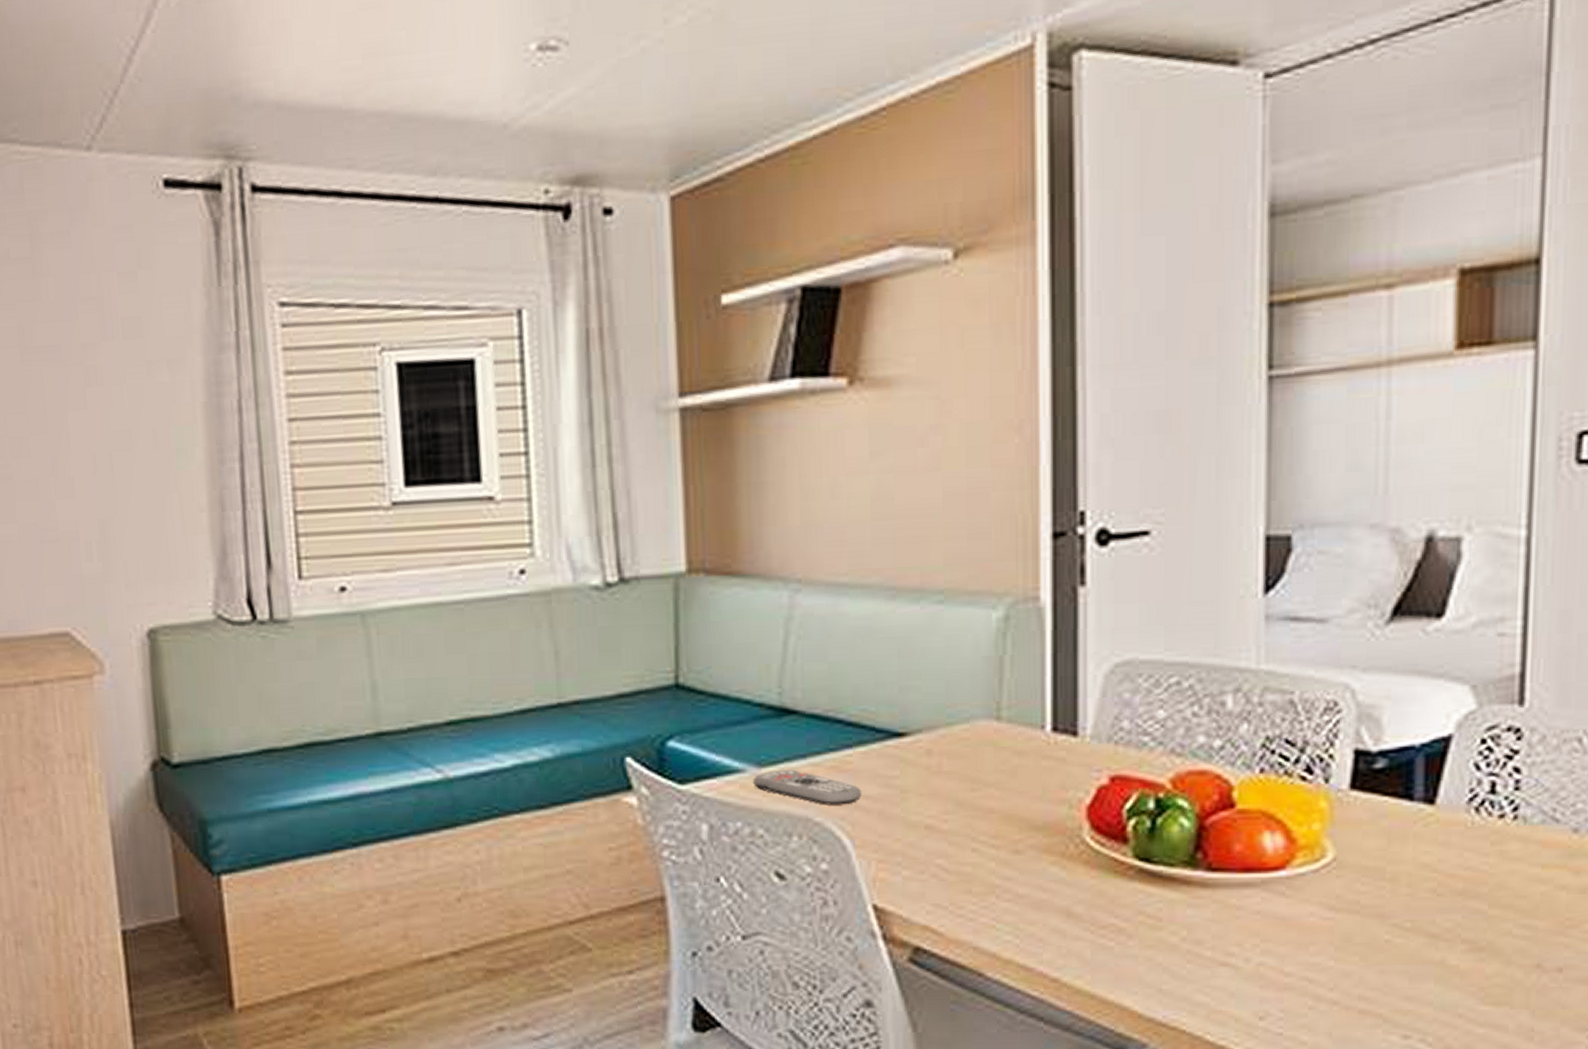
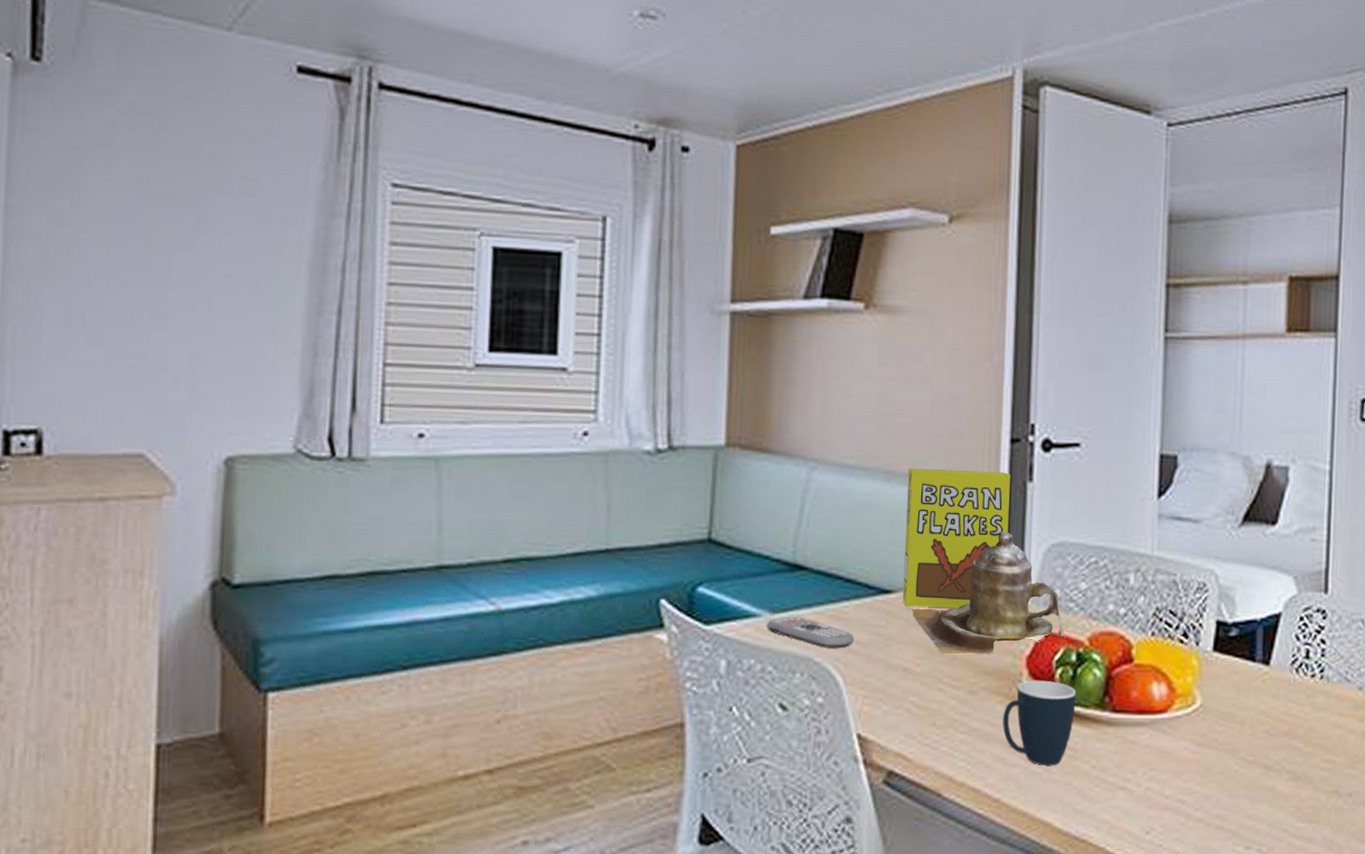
cereal box: none [917,576,1055,752] -> present [902,468,1010,609]
teapot: none [932,652,1139,808] -> present [911,531,1065,655]
mug: none [1059,834,1157,938] -> present [1003,680,1076,766]

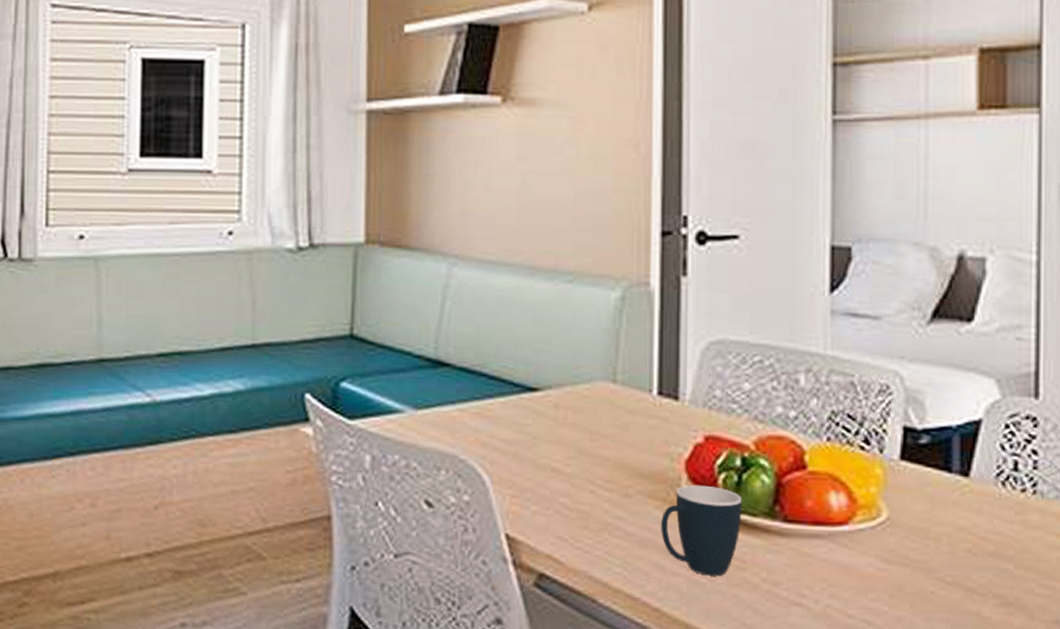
remote control: present [767,616,855,648] -> none [410,412,501,446]
cereal box: present [902,468,1010,609] -> none [549,263,662,408]
teapot: present [911,531,1065,655] -> none [559,328,728,456]

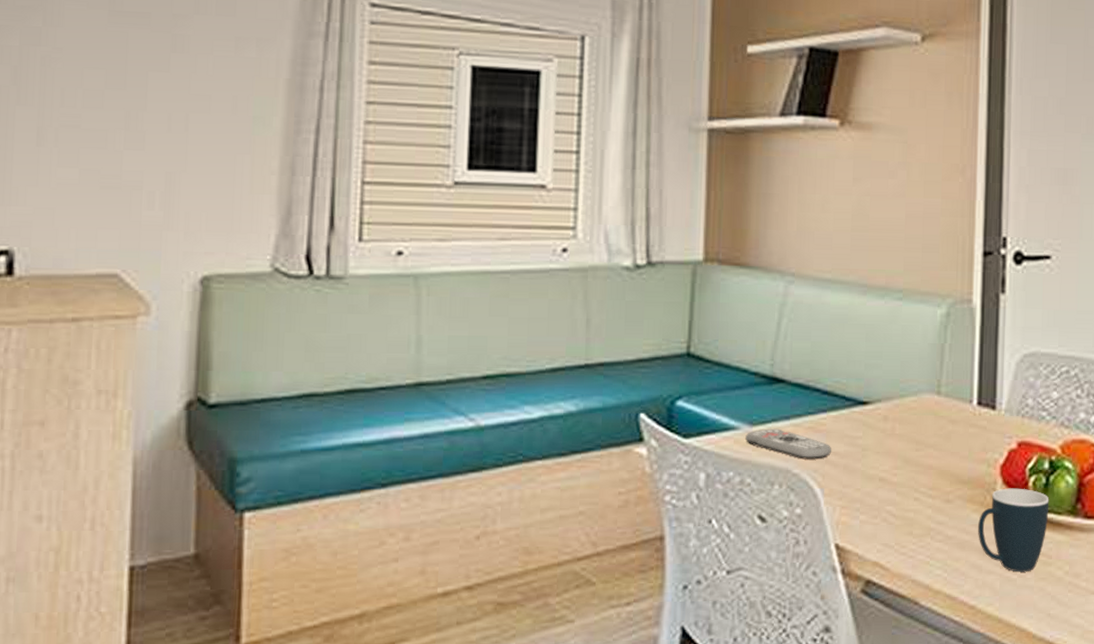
remote control: none [410,412,501,446] -> present [745,428,832,460]

